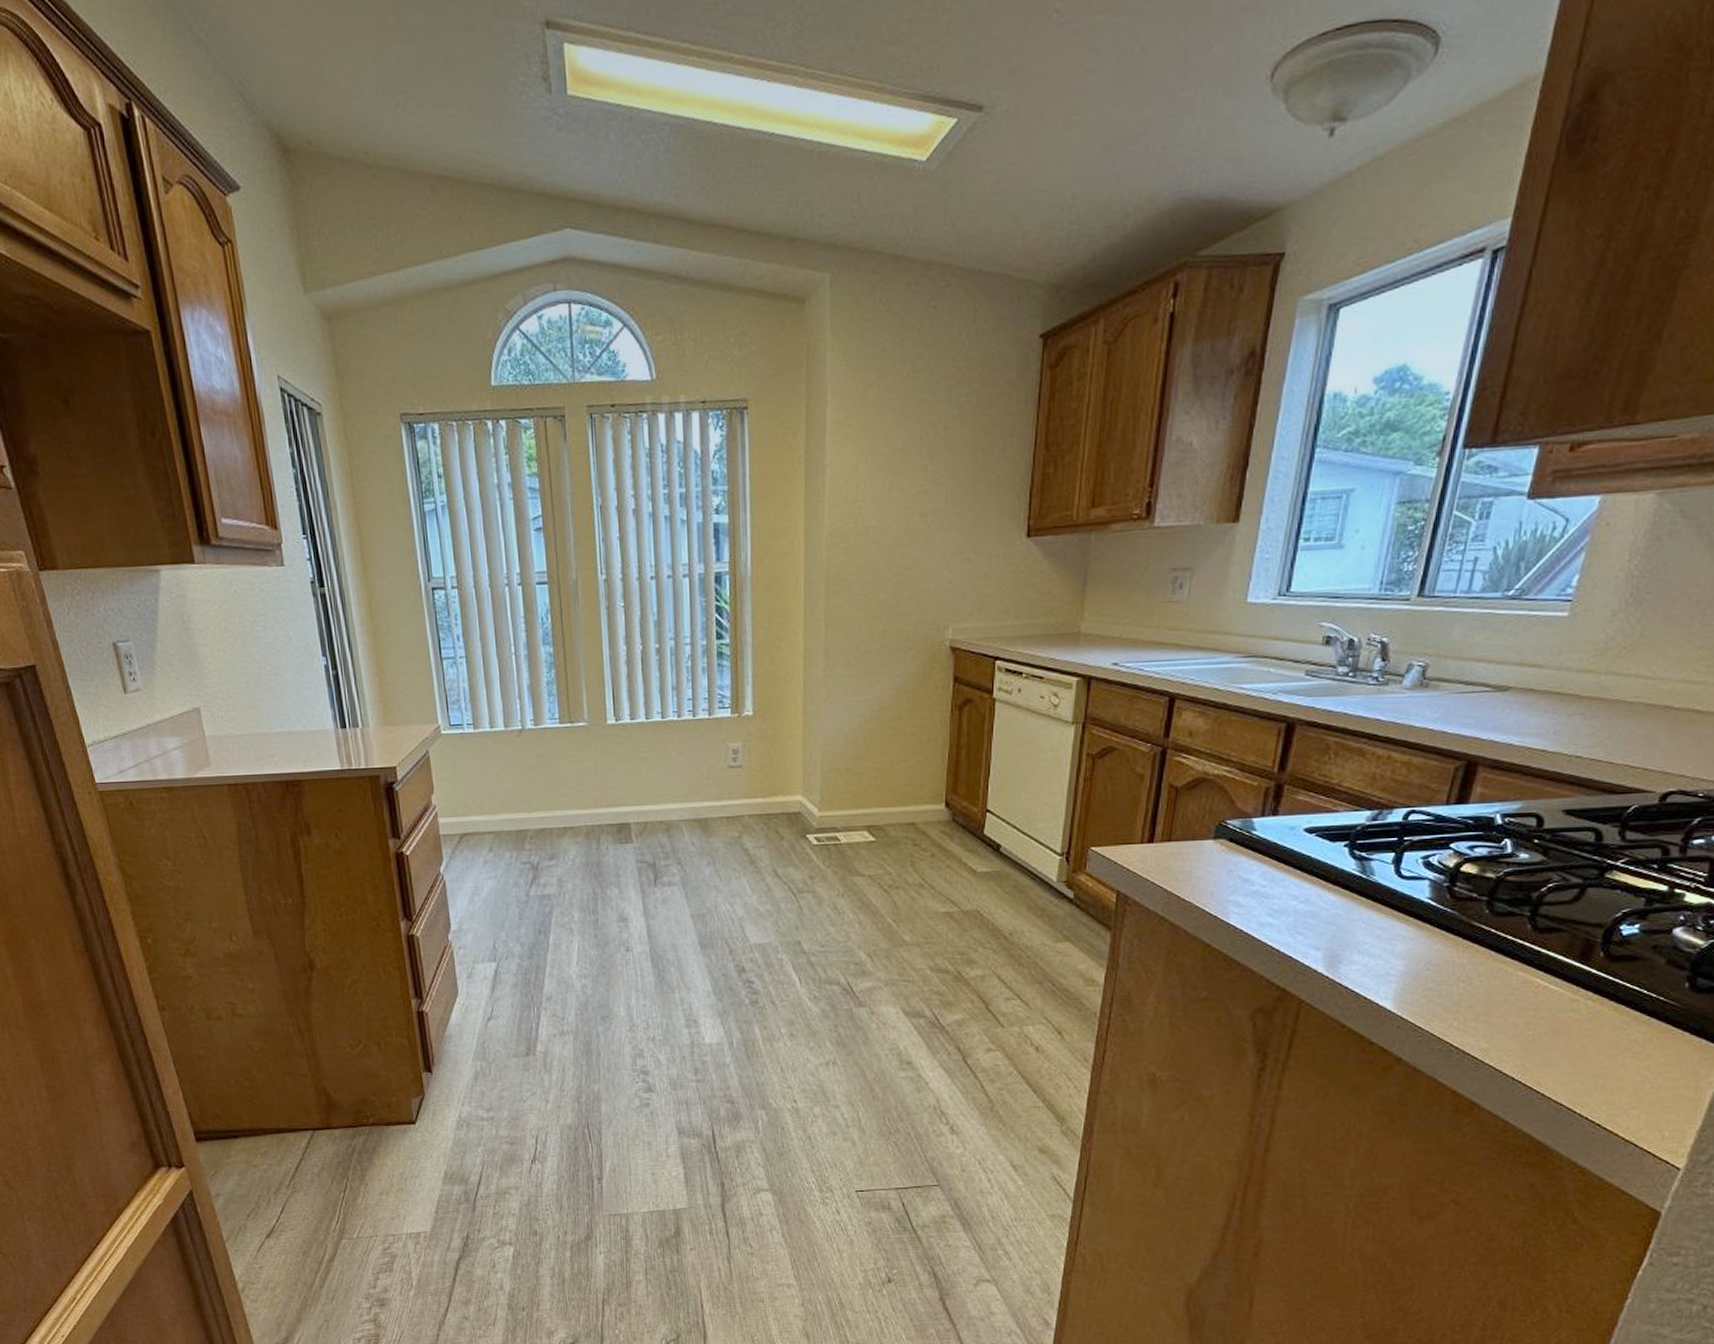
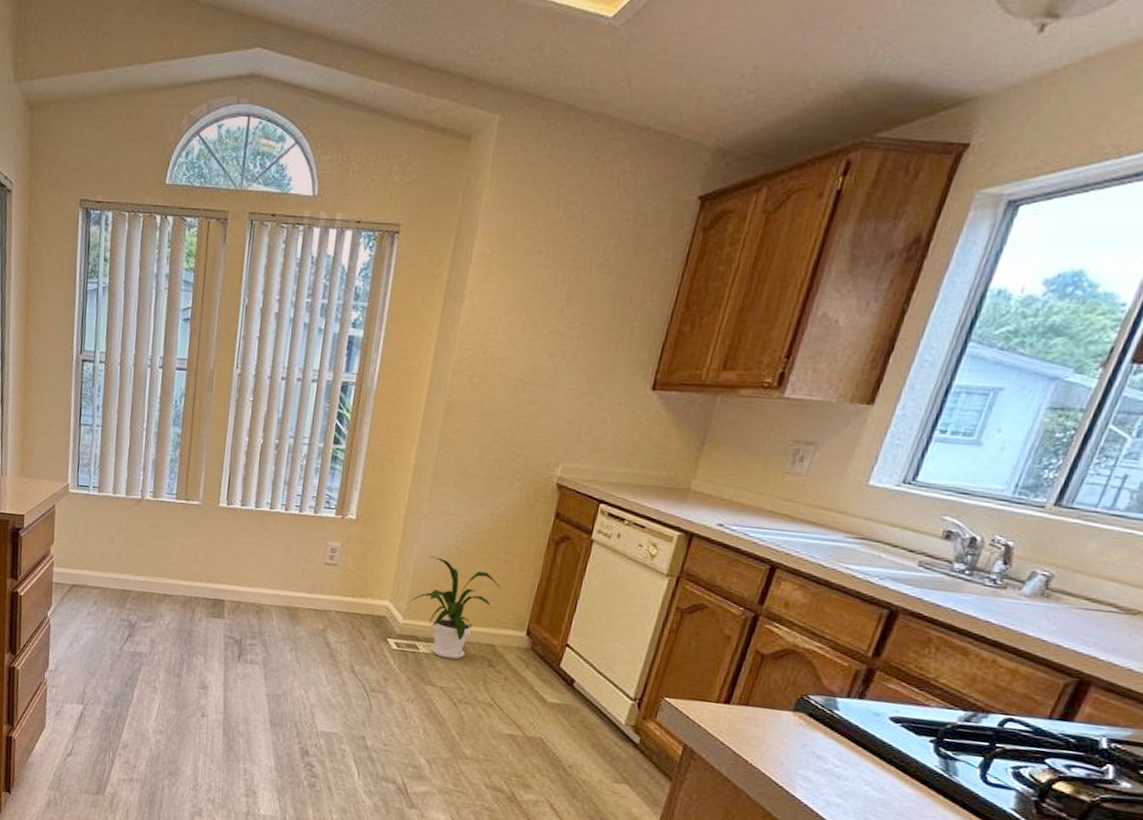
house plant: none [823,741,912,845] -> present [410,556,501,660]

